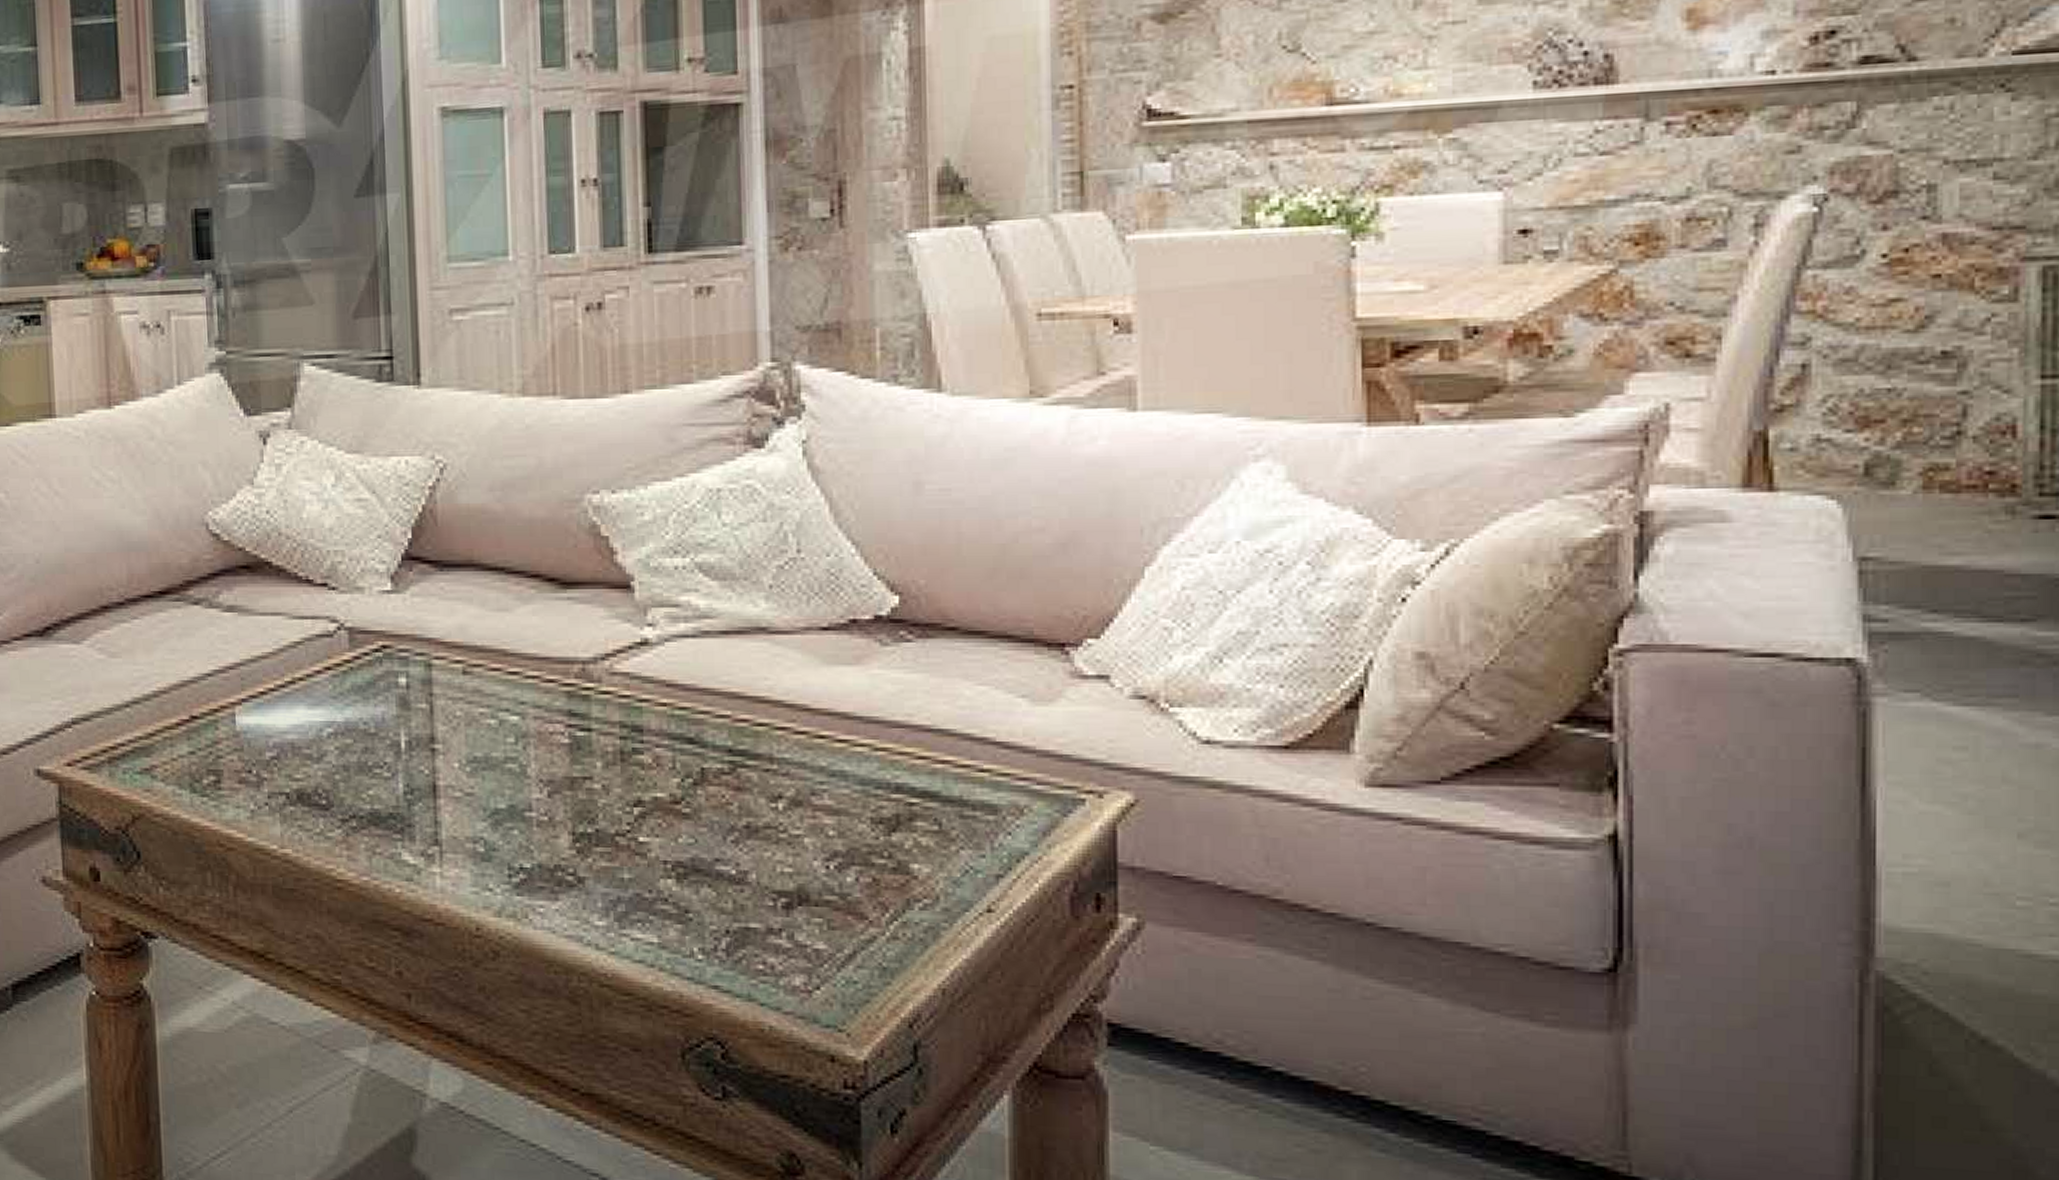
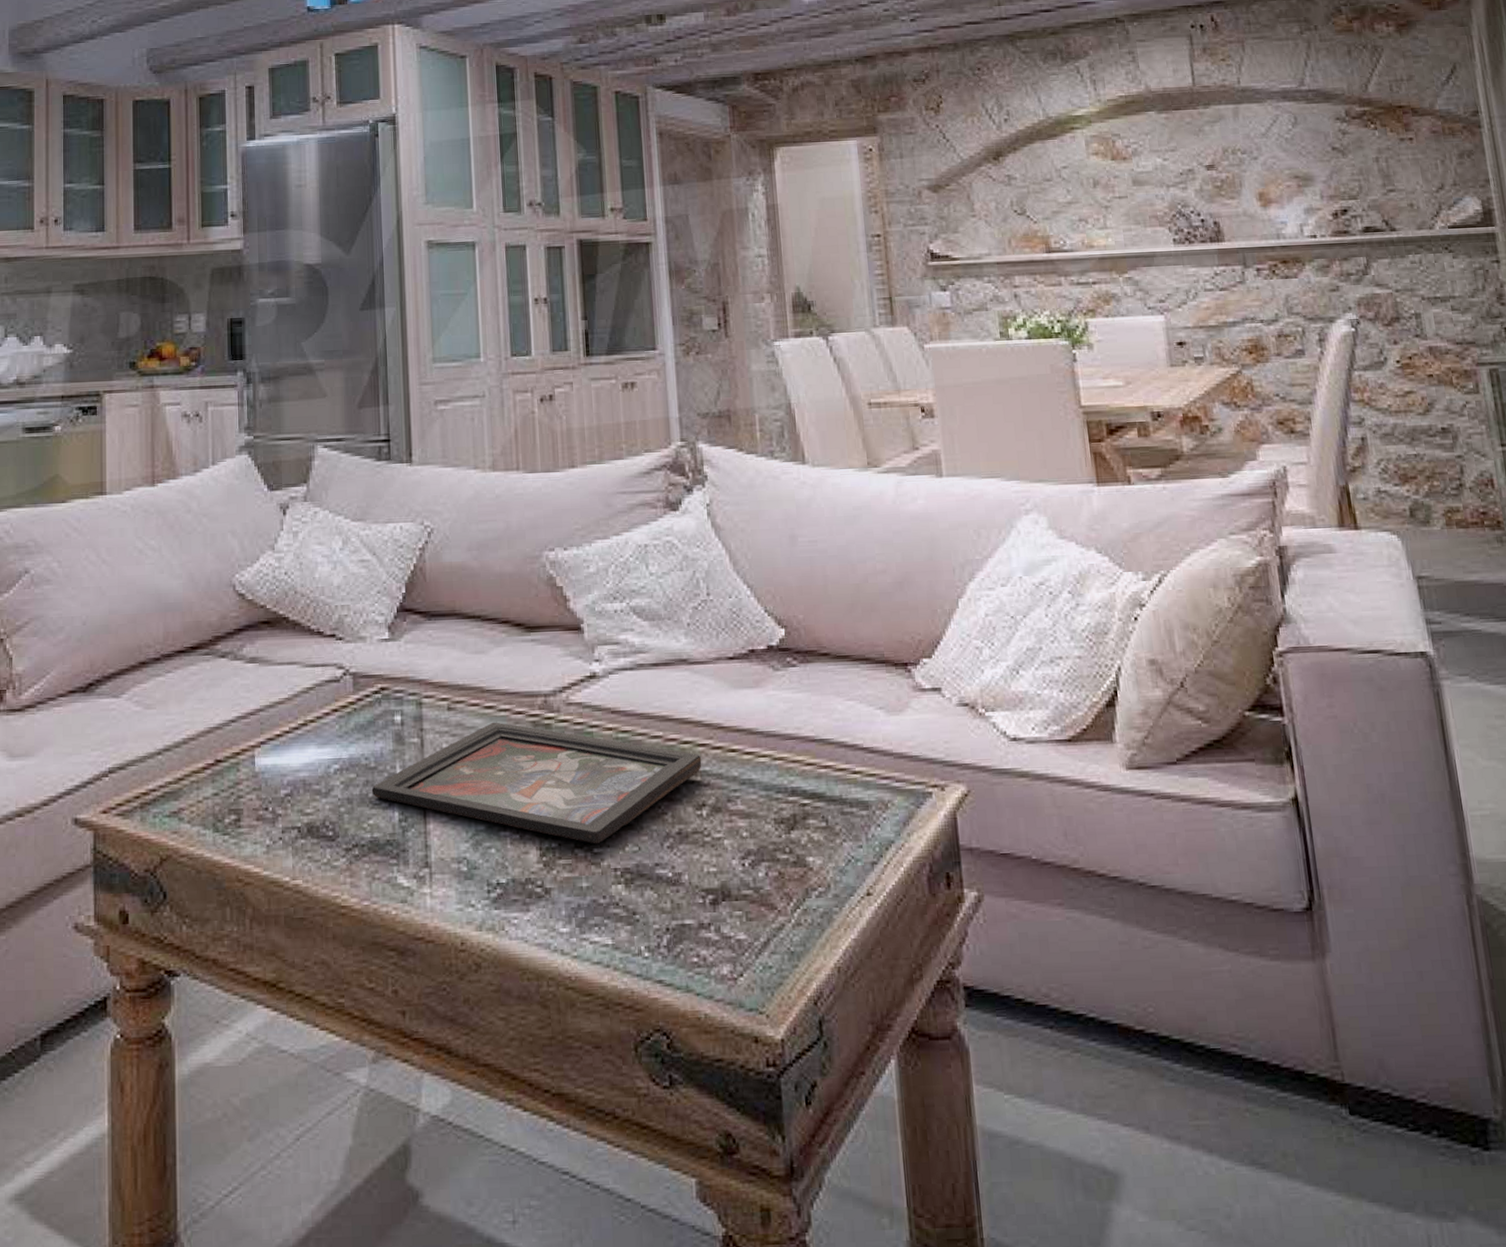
decorative tray: none [371,690,780,833] -> present [371,722,702,844]

